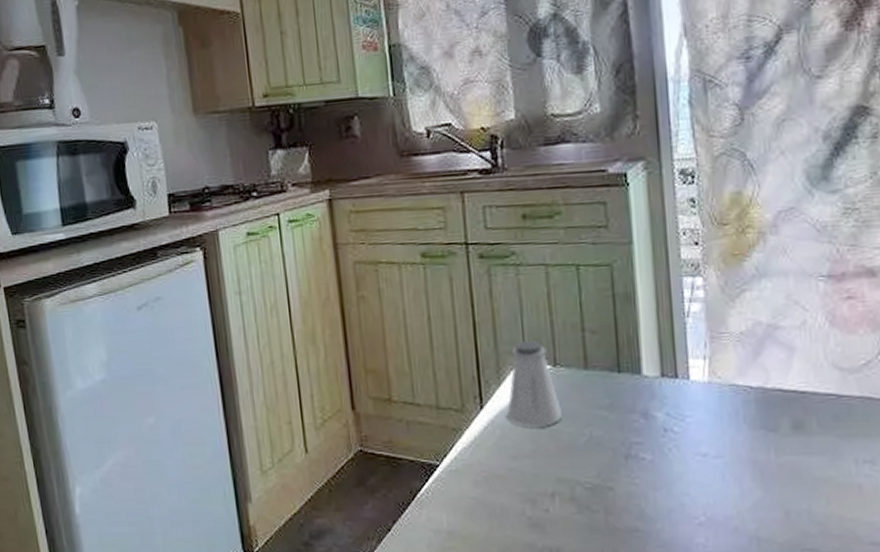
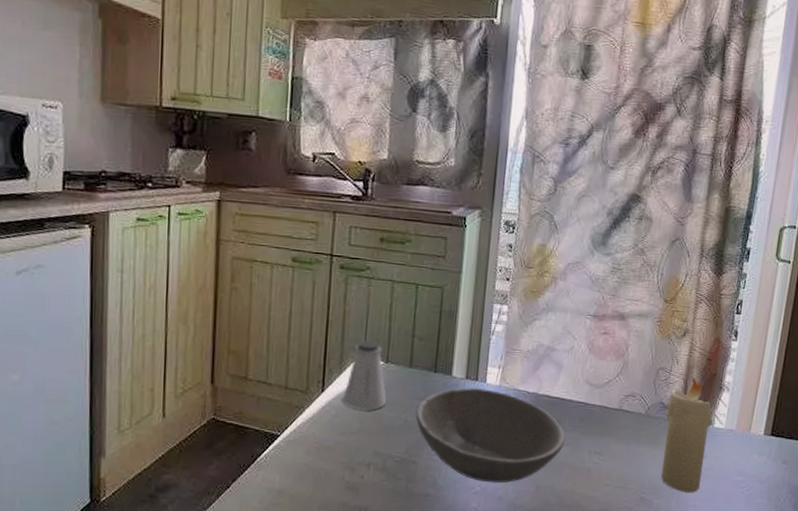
soup bowl: none [602,387,816,510] -> present [415,388,565,483]

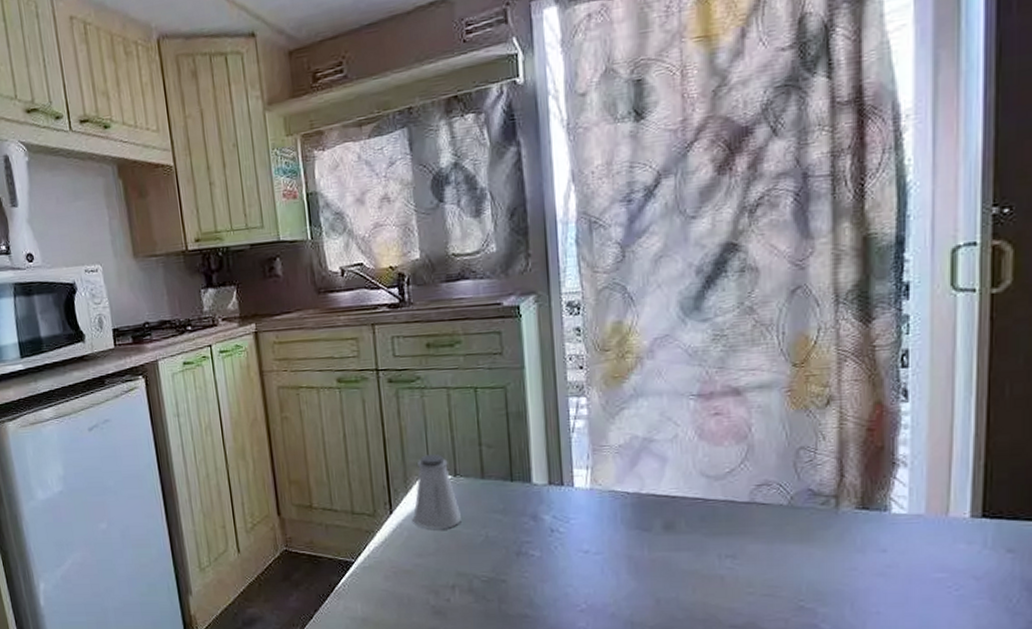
soup bowl: present [415,388,565,483] -> none [496,494,684,599]
candle: present [660,377,712,493] -> none [818,453,885,597]

